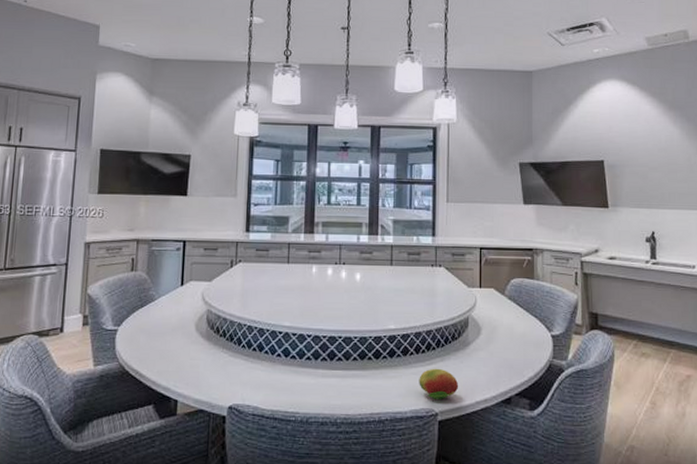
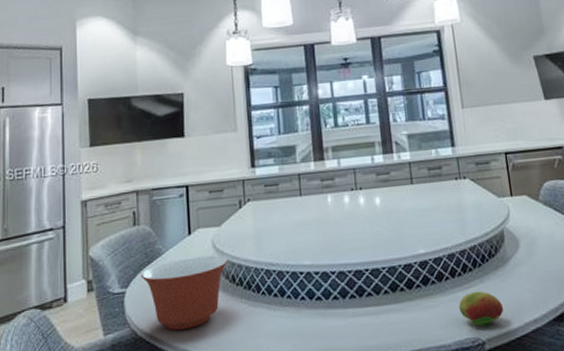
mixing bowl: none [133,306,215,369] -> present [140,255,229,330]

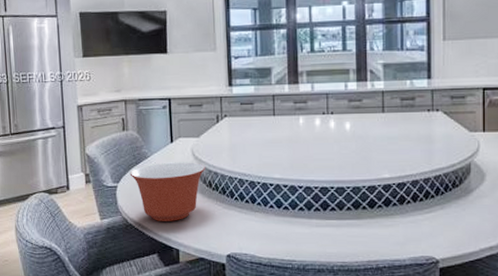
fruit: present [459,291,504,326] -> none [417,216,461,247]

